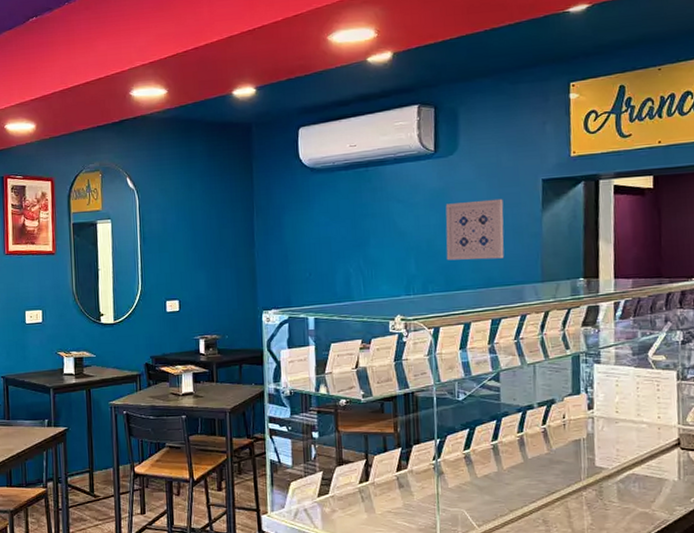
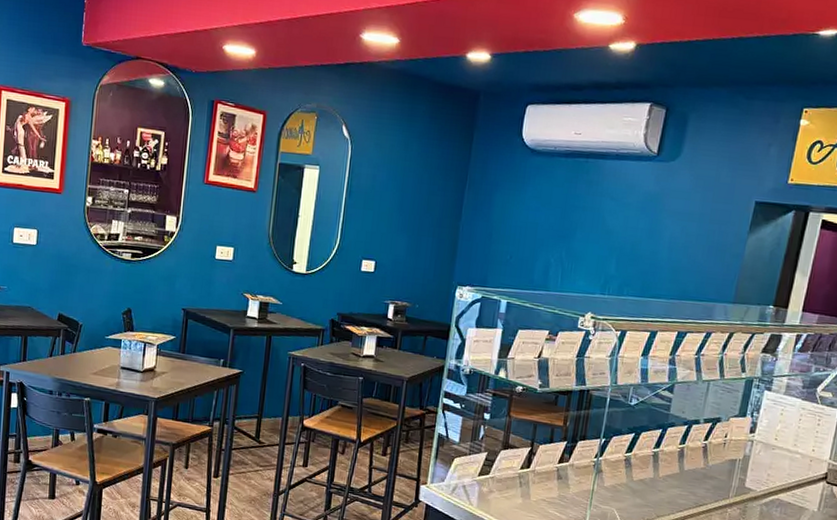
wall art: present [445,198,505,261] -> none [647,209,714,274]

